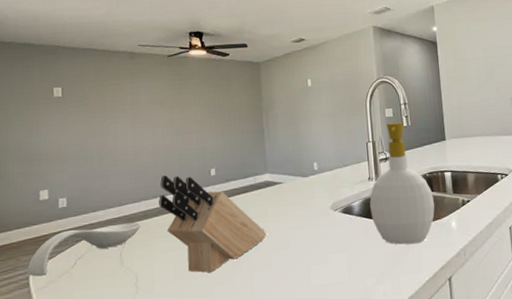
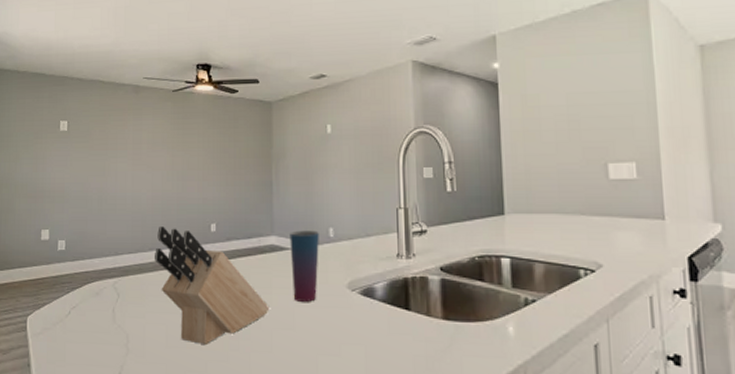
spoon rest: present [27,222,141,277] -> none [25,275,136,321]
cup: none [281,166,307,225] -> present [290,230,319,302]
soap bottle: present [369,122,435,245] -> none [397,185,486,347]

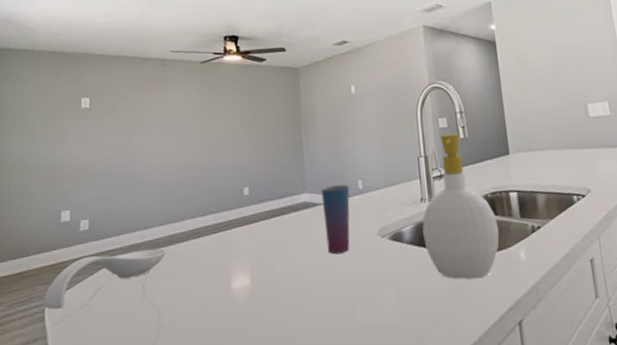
spoon rest: none [25,275,136,321] -> present [43,248,167,310]
knife block: present [155,226,270,344] -> none [187,195,305,309]
soap bottle: none [397,185,486,347] -> present [422,133,500,279]

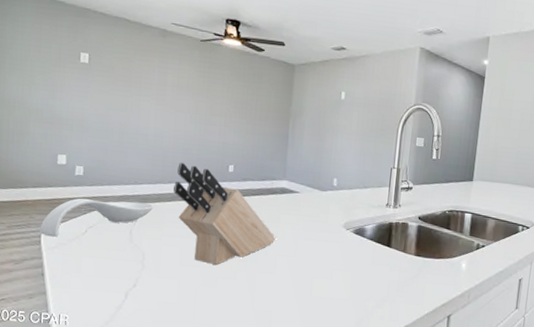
knife block: none [187,195,305,309] -> present [173,163,276,265]
cup: present [321,184,350,254] -> none [297,178,325,236]
soap bottle: present [422,133,500,279] -> none [382,152,449,277]

